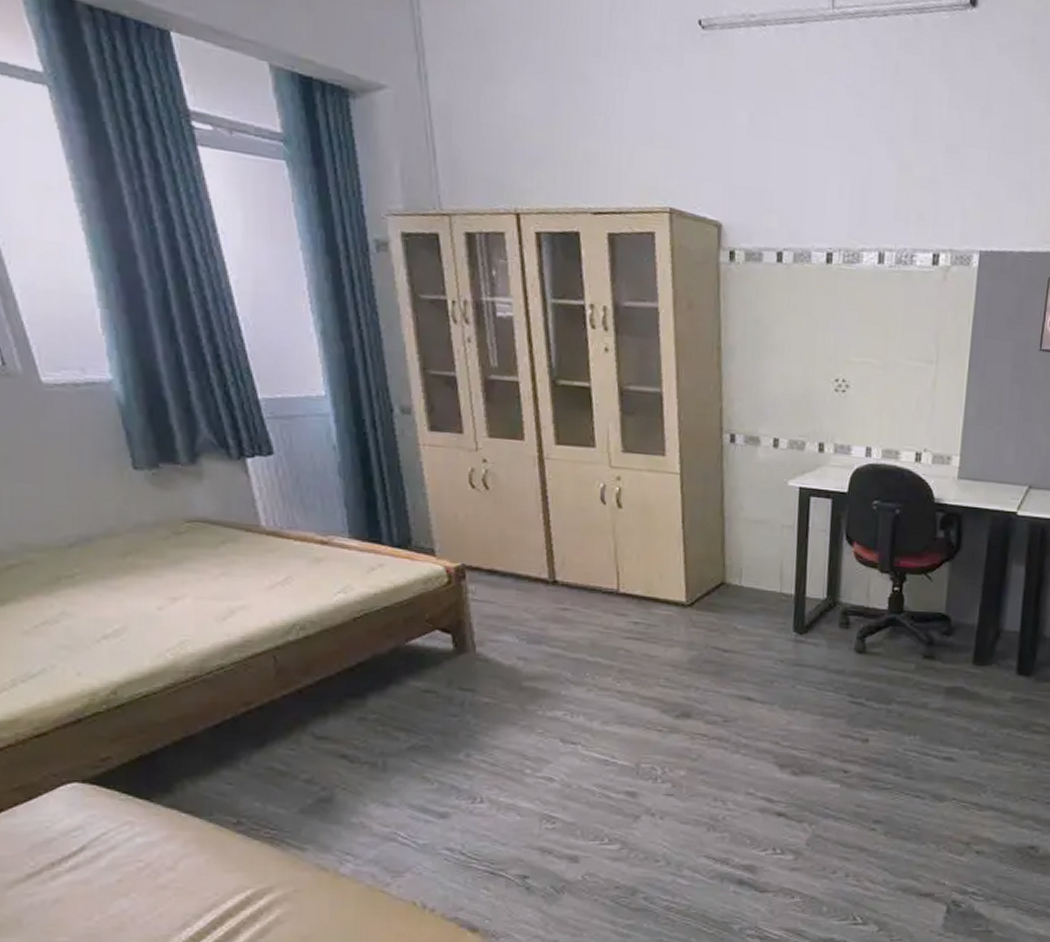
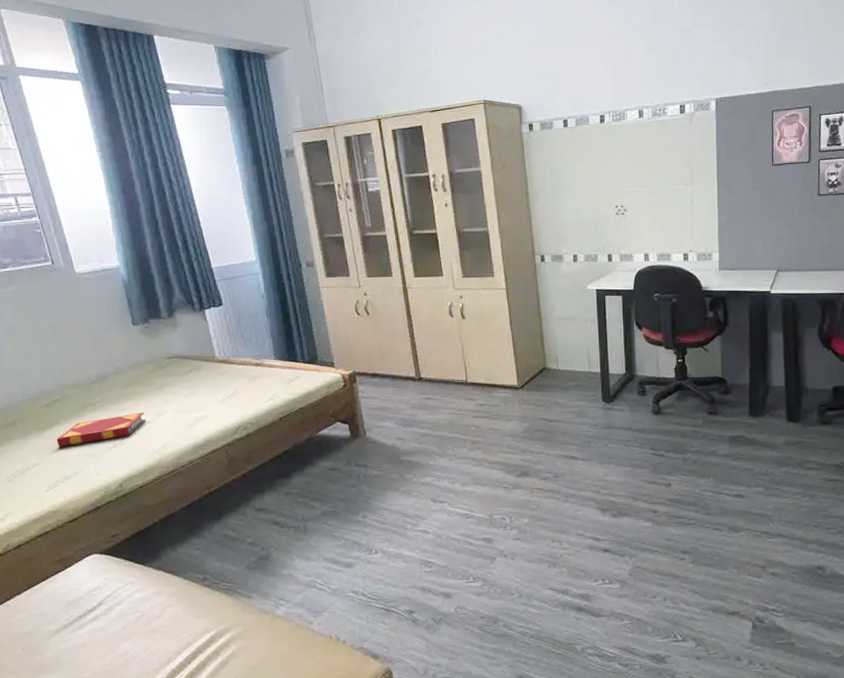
hardback book: none [12,594,154,633] -> present [56,412,147,447]

